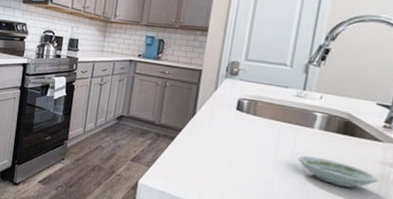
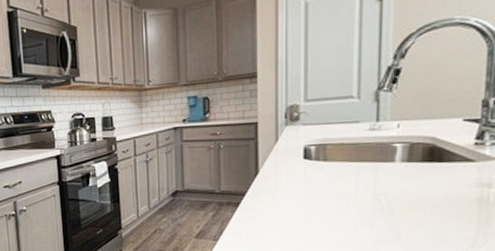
saucer: present [297,155,379,188] -> none [381,192,477,220]

